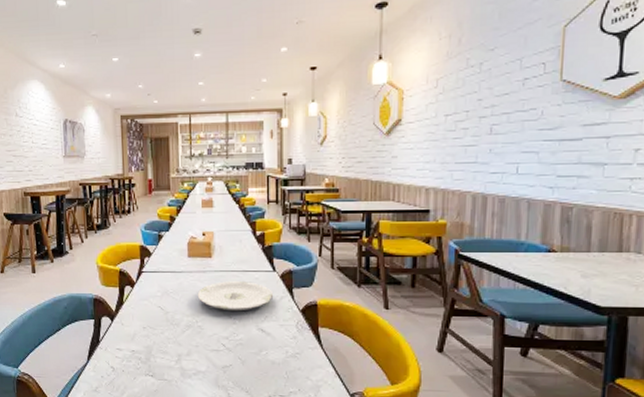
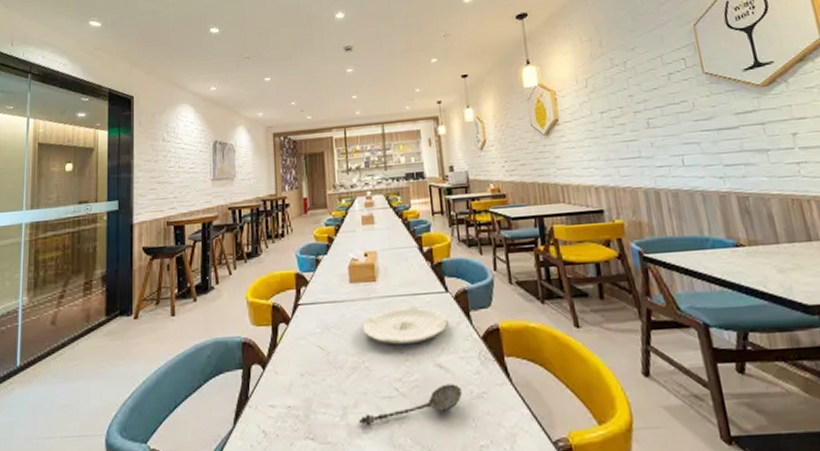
spoon: none [189,344,279,370] -> present [358,384,462,426]

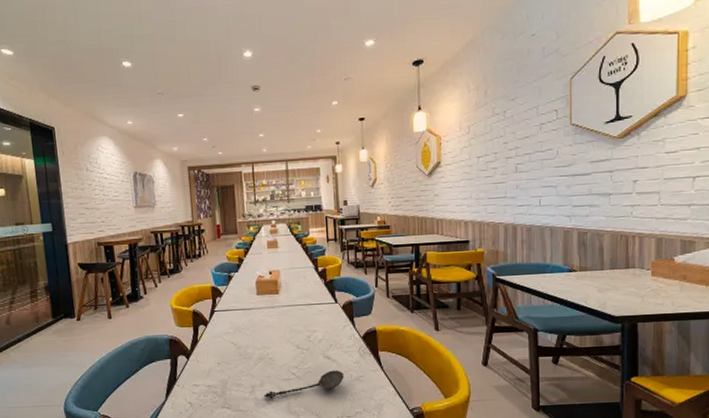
plate: present [362,306,449,345] -> none [267,314,337,342]

